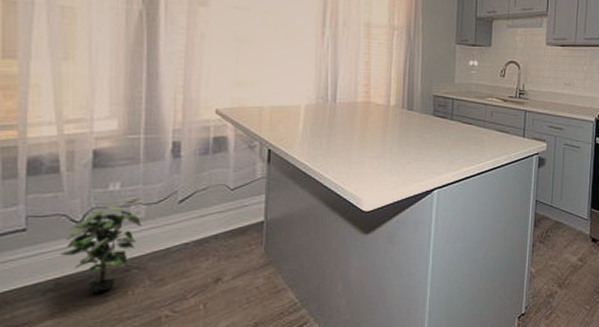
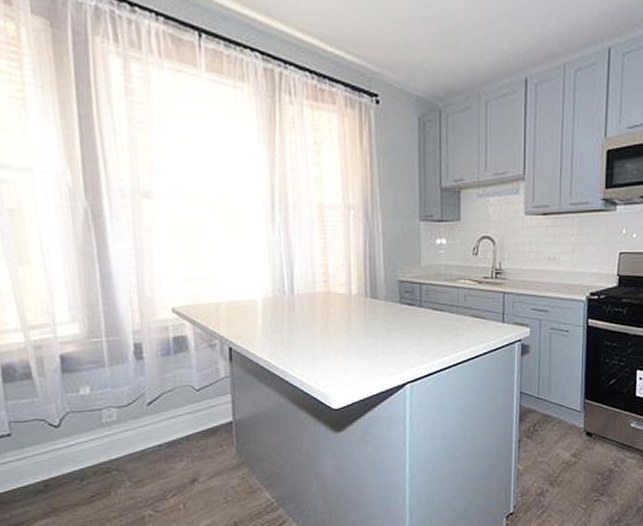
potted plant: present [59,198,142,294] -> none [43,402,116,495]

